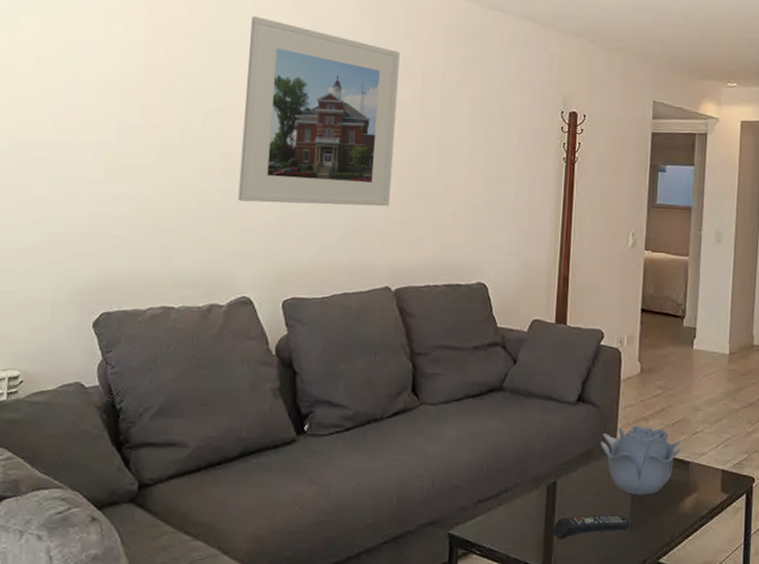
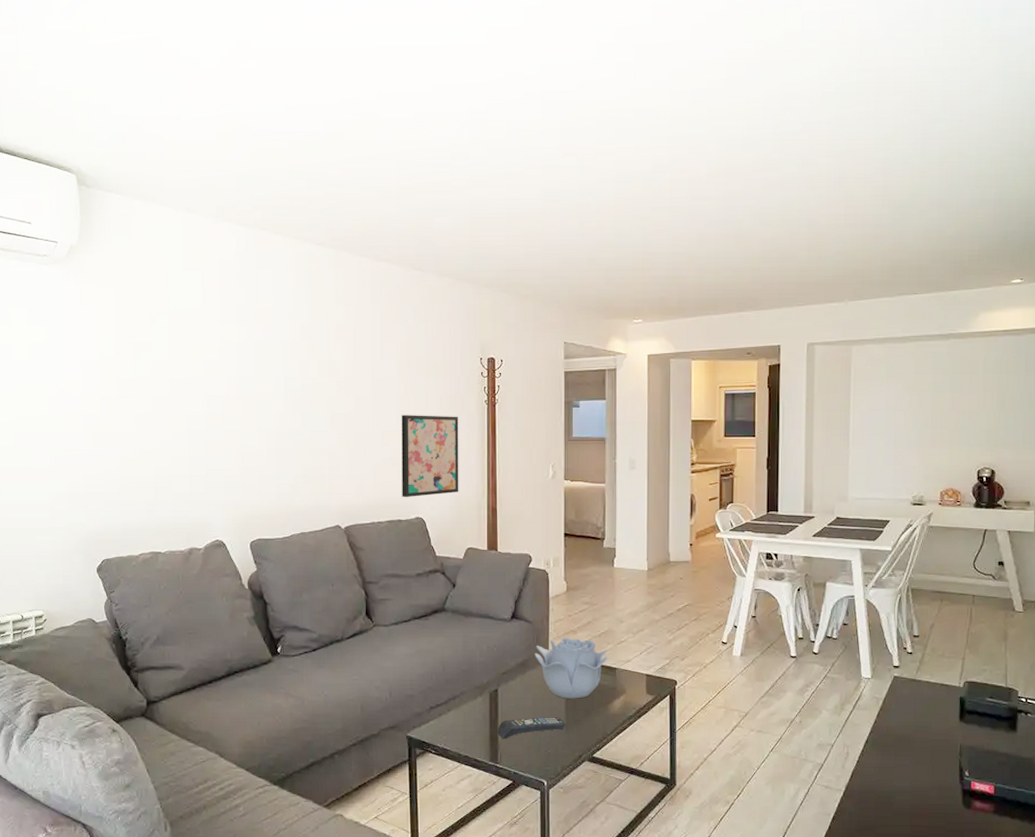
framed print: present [238,16,400,207] -> none [202,293,334,457]
wall art: none [463,167,534,260] -> present [401,415,459,498]

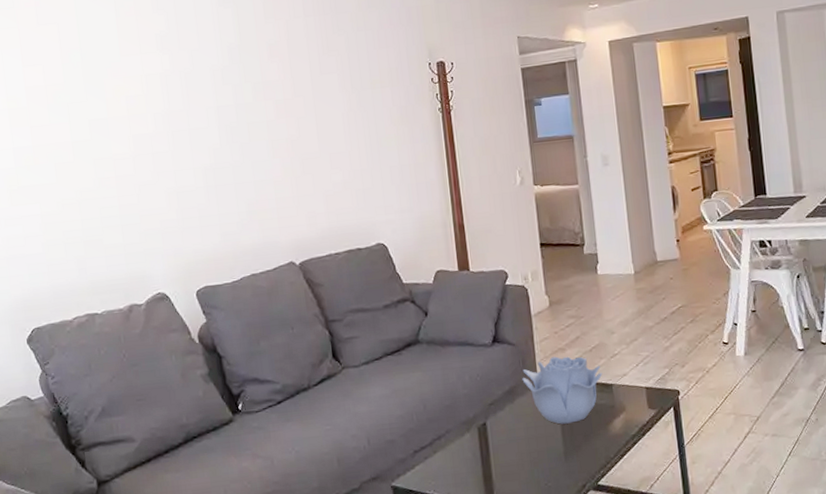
wall art: present [401,415,459,498] -> none [349,128,421,224]
remote control: present [497,717,566,739] -> none [490,445,565,477]

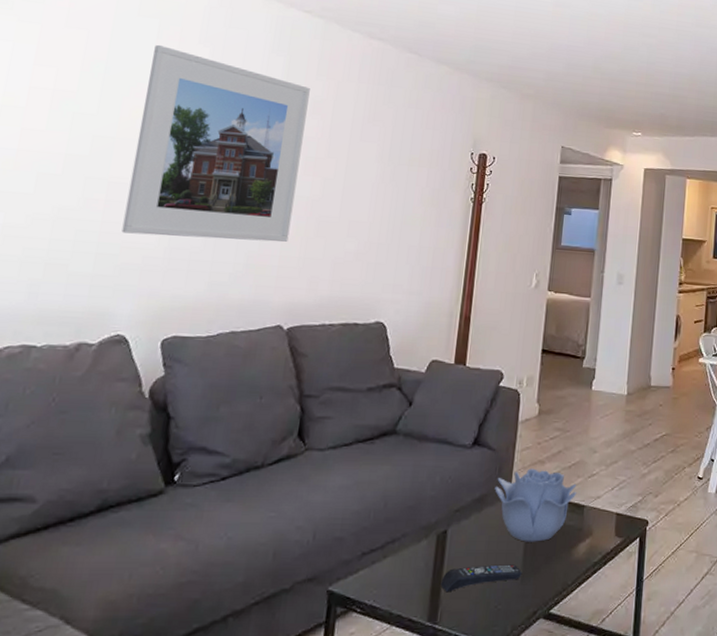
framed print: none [116,22,280,203] -> present [121,44,310,242]
remote control: none [490,445,565,477] -> present [440,564,523,593]

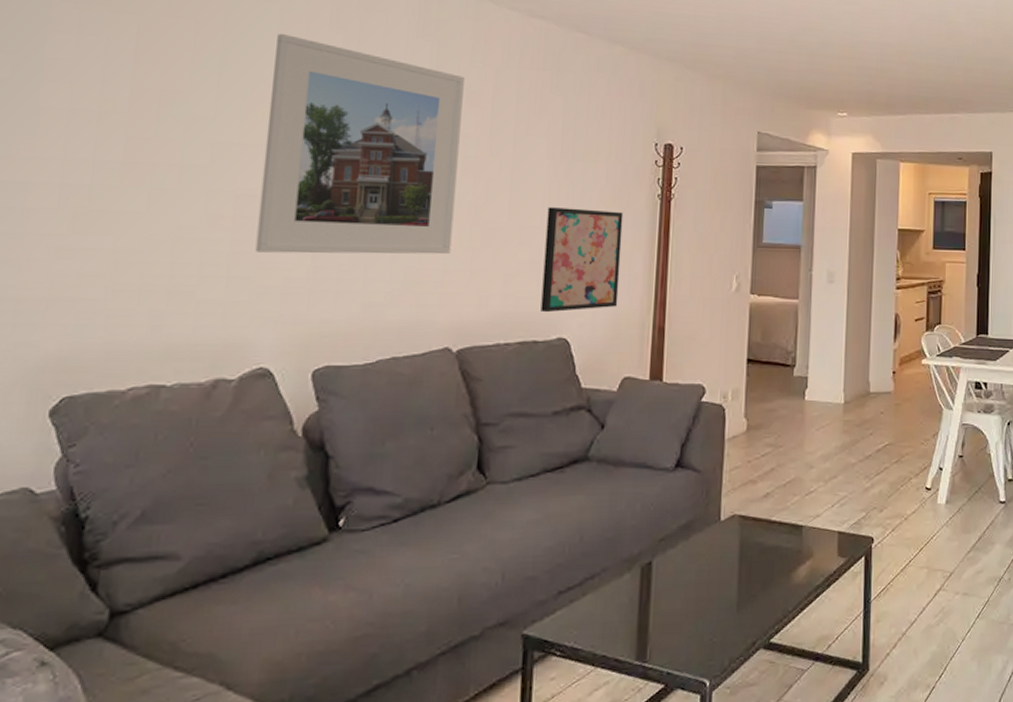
wall art: none [362,205,440,299] -> present [541,207,624,313]
remote control: present [440,564,523,593] -> none [648,593,738,628]
decorative bowl: present [495,468,577,542] -> none [702,489,794,569]

